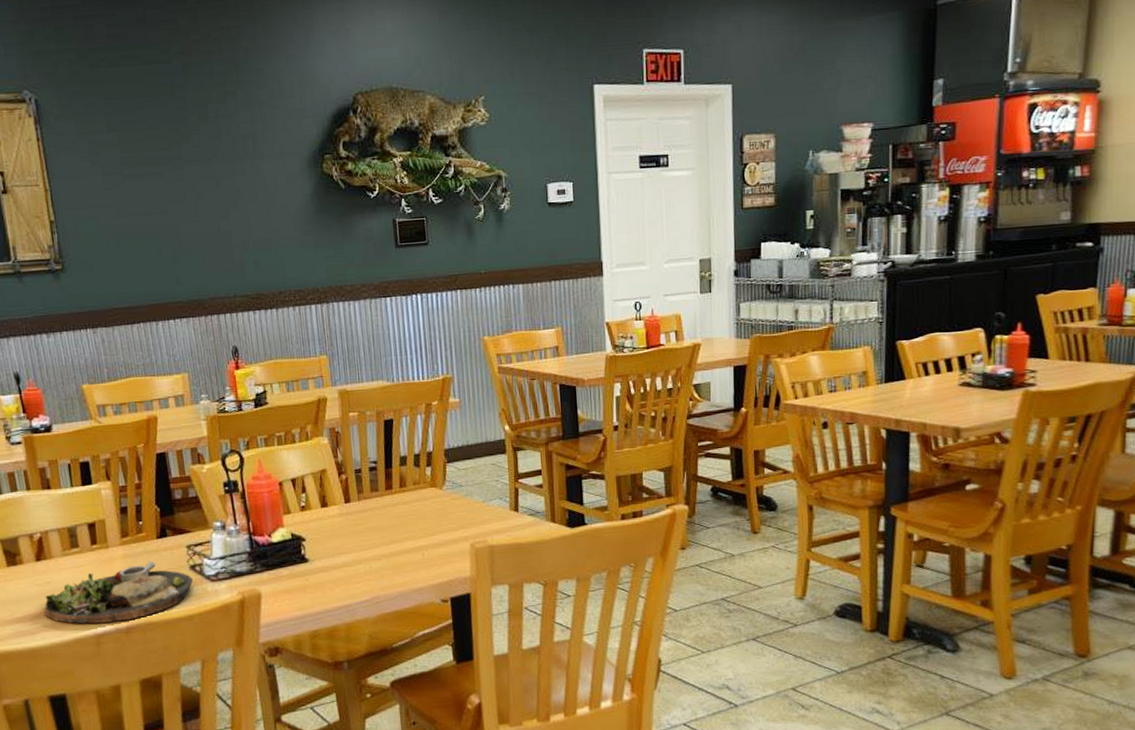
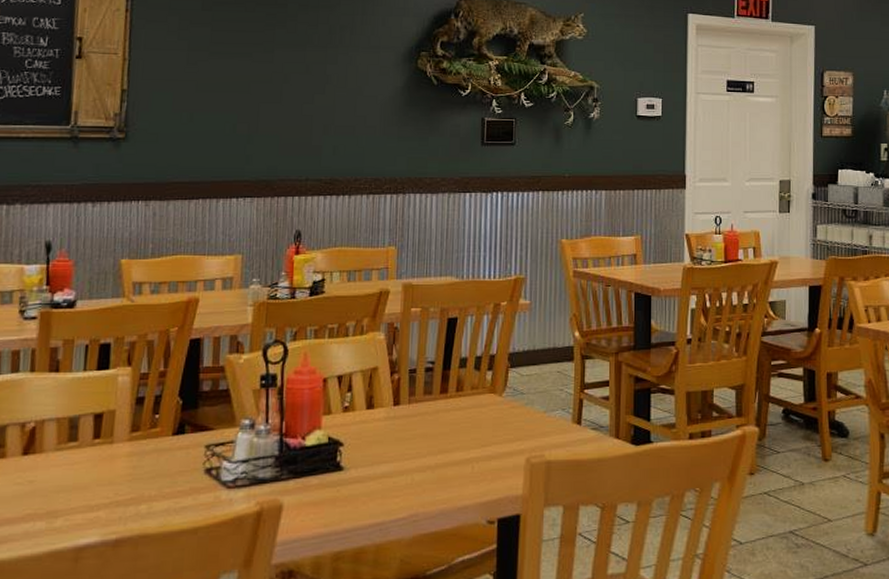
dinner plate: present [43,561,193,624] -> none [17,461,206,534]

